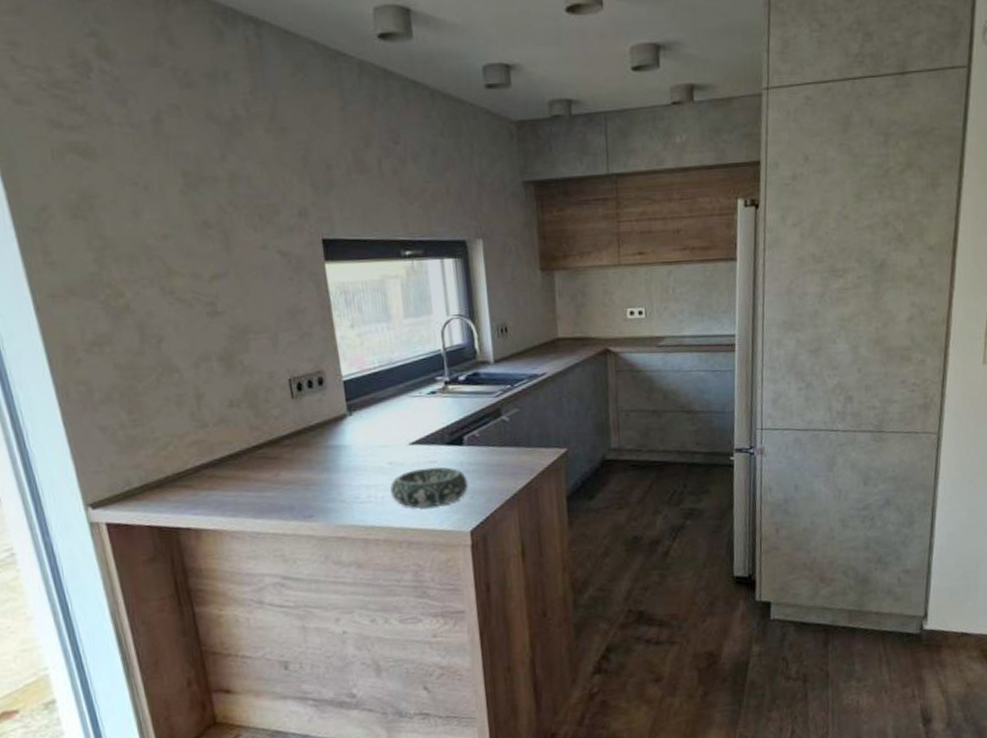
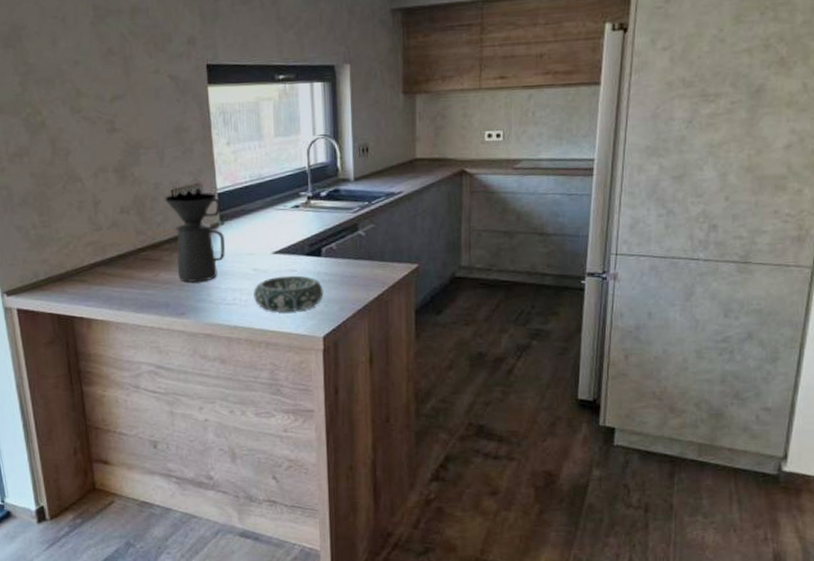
coffee maker: none [282,380,356,481] -> present [165,192,225,283]

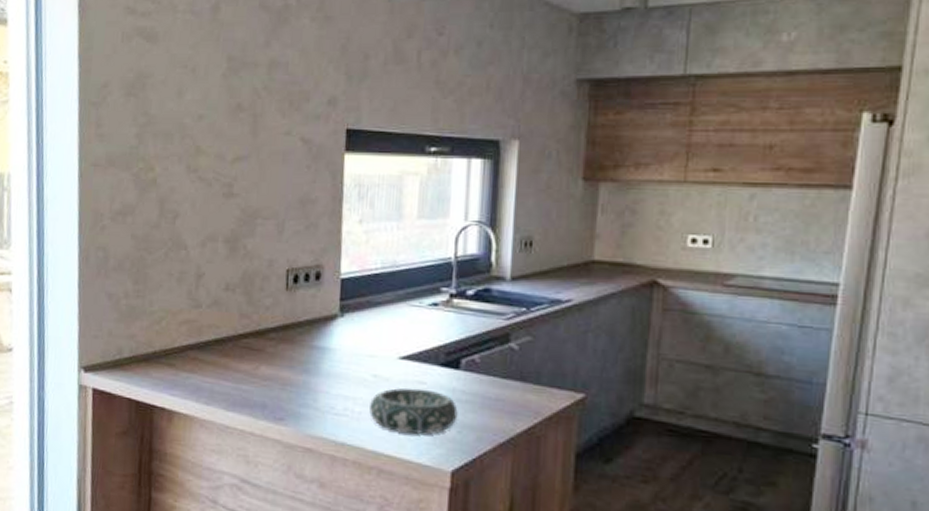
coffee maker: present [165,192,225,283] -> none [278,274,344,384]

